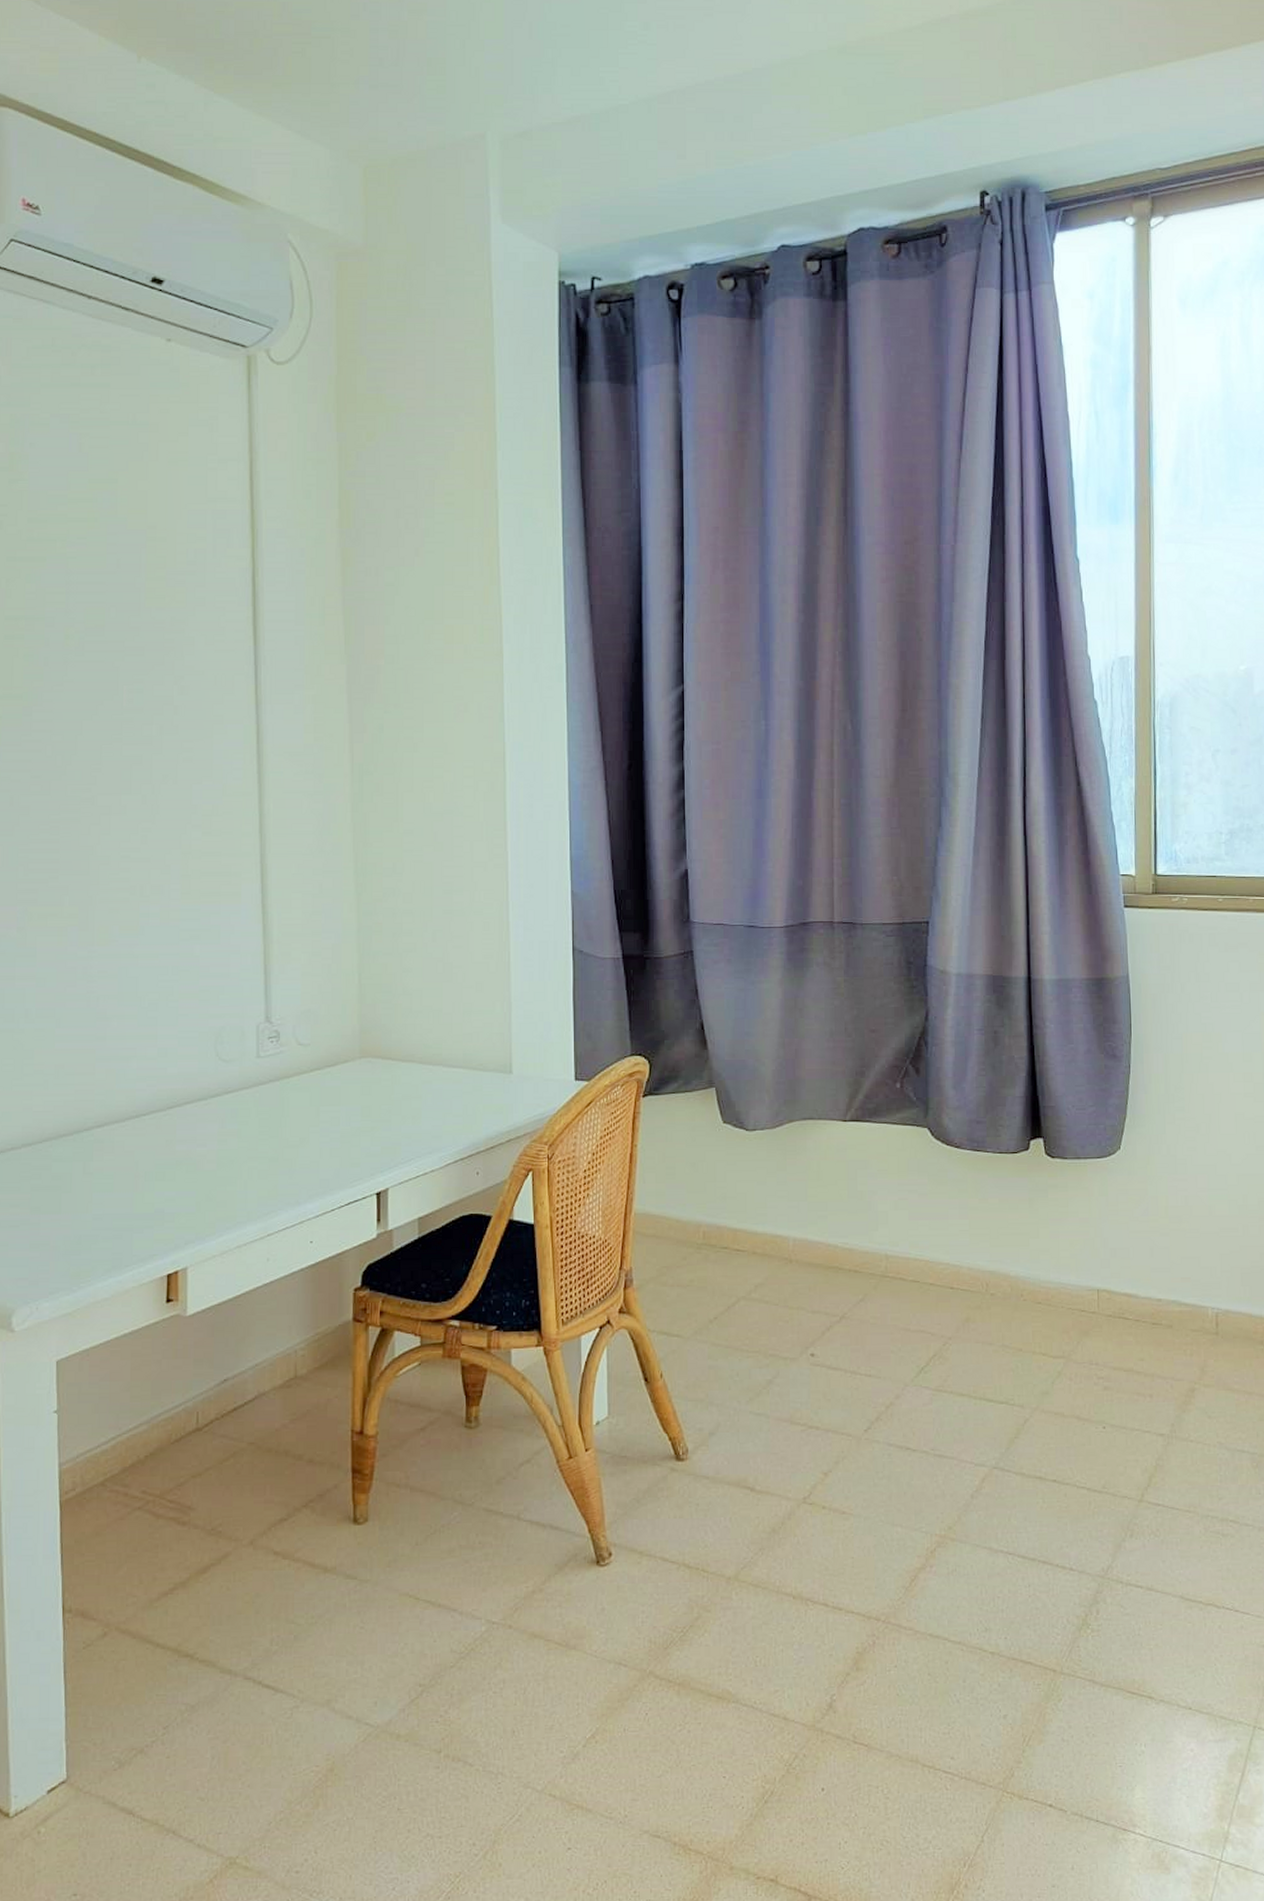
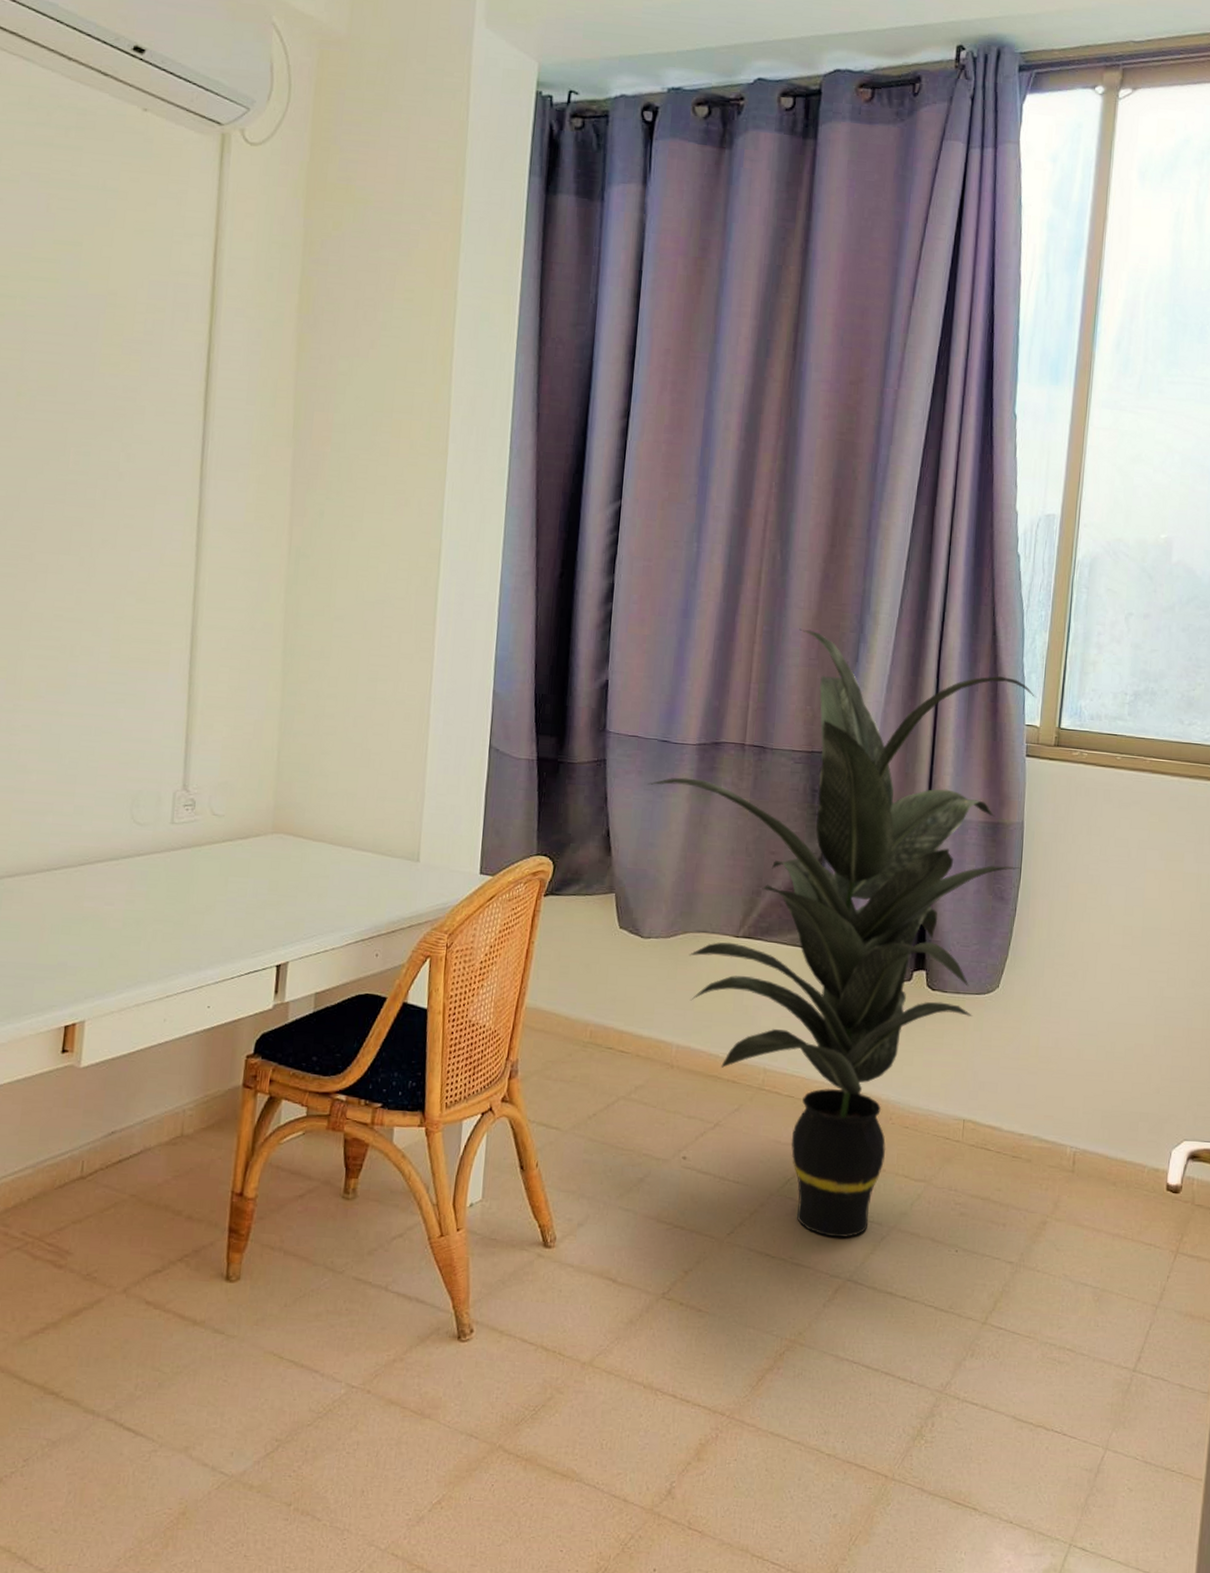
indoor plant: none [738,798,1131,1425] -> present [648,628,1037,1238]

